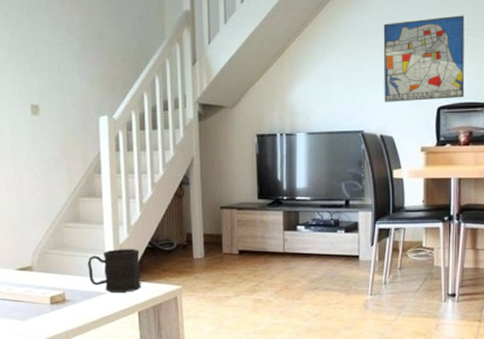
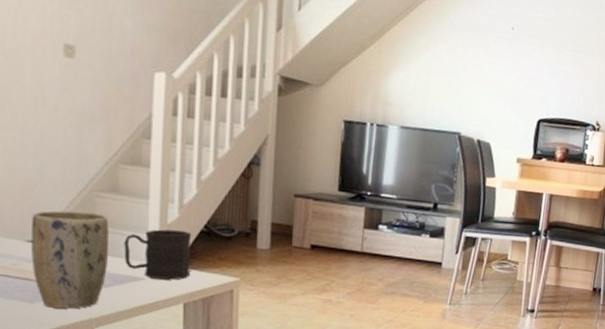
plant pot: none [18,240,77,323] -> present [31,210,109,309]
wall art: present [383,15,465,102] -> none [485,23,575,114]

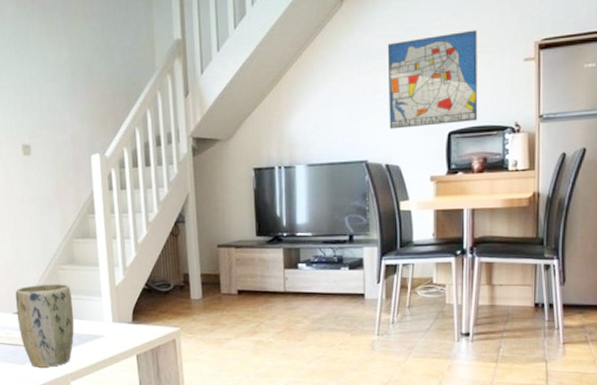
mug: present [124,229,192,280] -> none [84,290,138,335]
wall art: none [485,23,575,114] -> present [387,30,478,129]

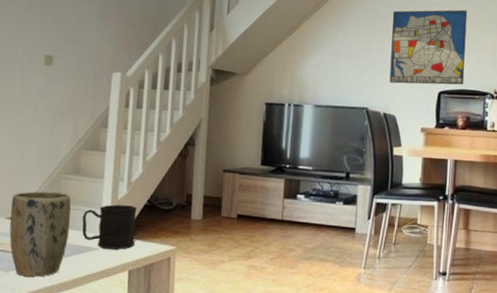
mug: none [84,290,138,335] -> present [82,204,137,249]

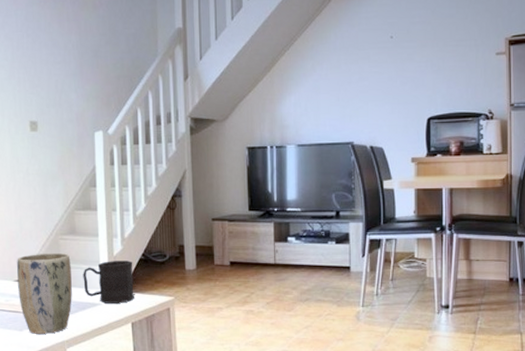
wall art: present [389,9,468,85] -> none [372,26,455,114]

